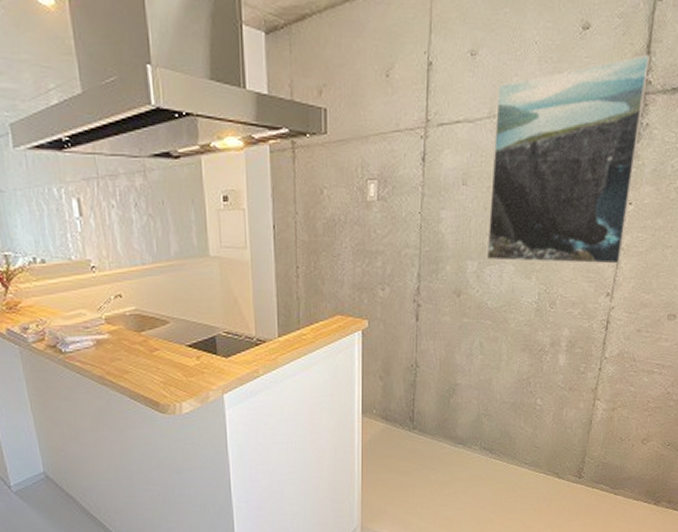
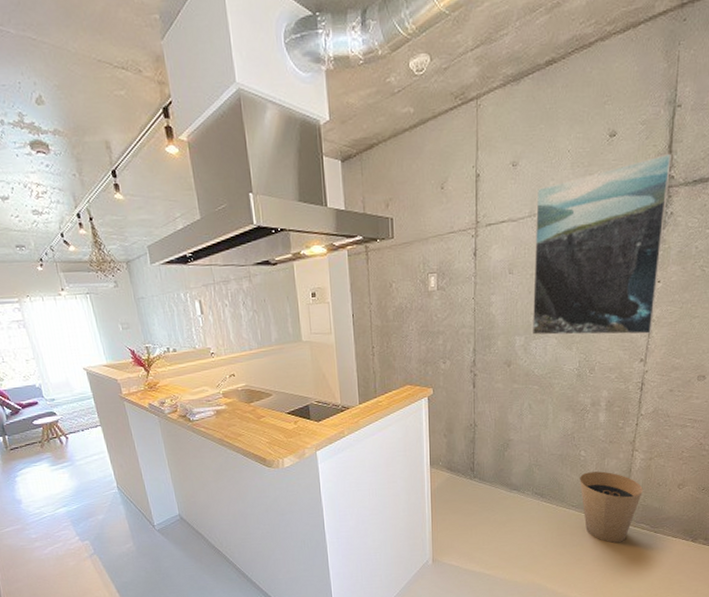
trash can: none [534,423,604,507] -> present [580,471,643,543]

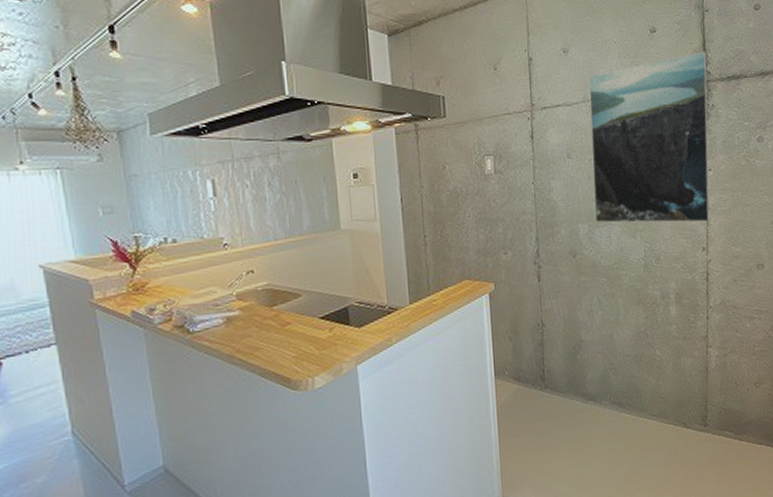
trash can: present [580,471,643,543] -> none [658,372,722,457]

